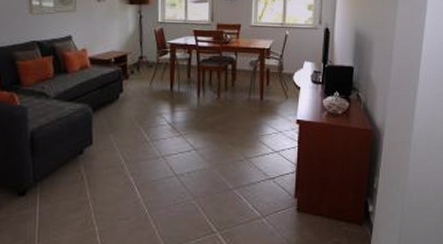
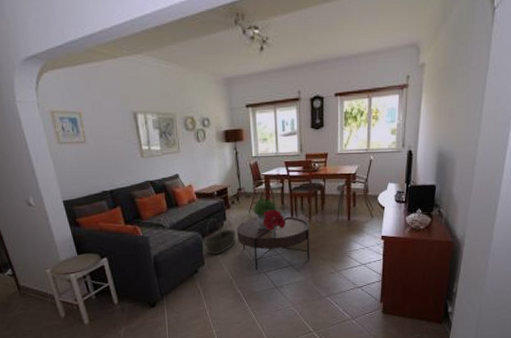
basket: none [93,90,134,132] -> present [203,219,237,255]
coffee table: none [134,90,218,153] -> present [237,215,310,270]
potted plant: none [153,68,182,106] -> present [251,197,277,230]
bouquet: none [164,83,191,117] -> present [262,209,286,239]

